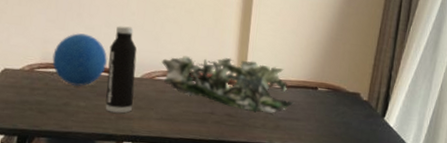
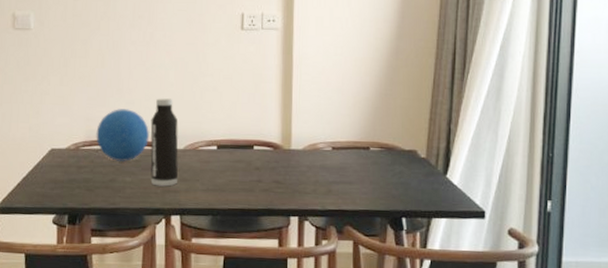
plant: present [161,56,294,113] -> none [204,122,345,178]

